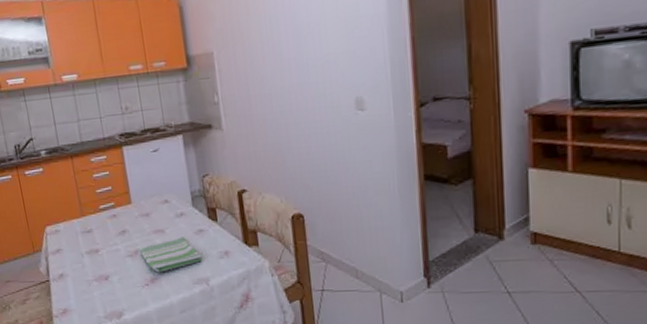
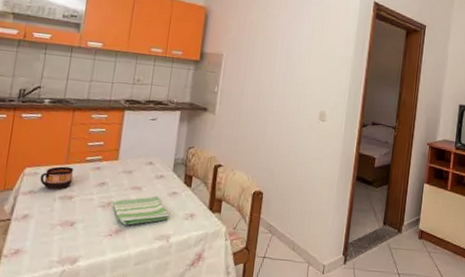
cup: none [62,219,94,245] -> present [40,166,74,189]

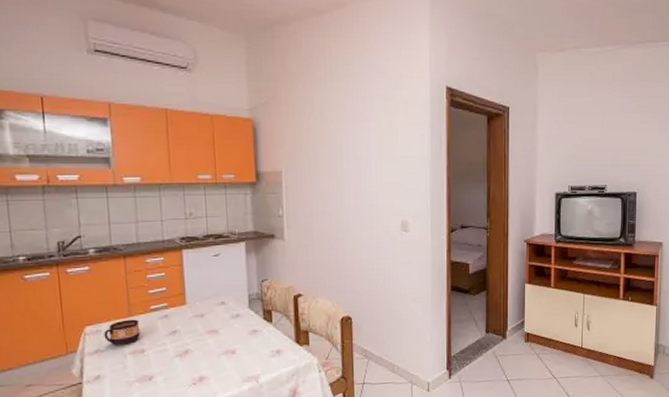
dish towel: present [112,196,169,225] -> none [189,337,255,372]

